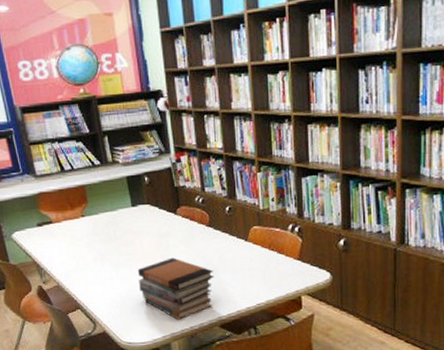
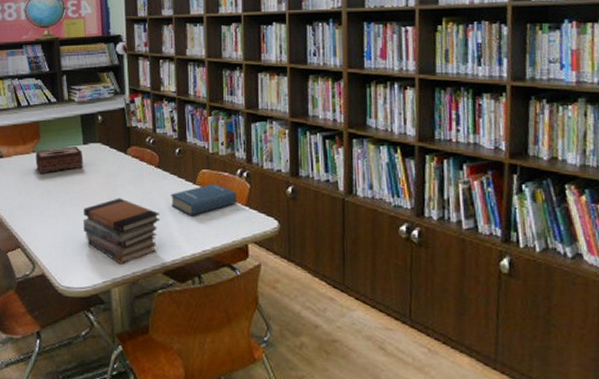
tissue box: none [84,208,134,237] -> present [35,146,84,174]
hardback book: none [223,239,290,272] -> present [171,183,238,216]

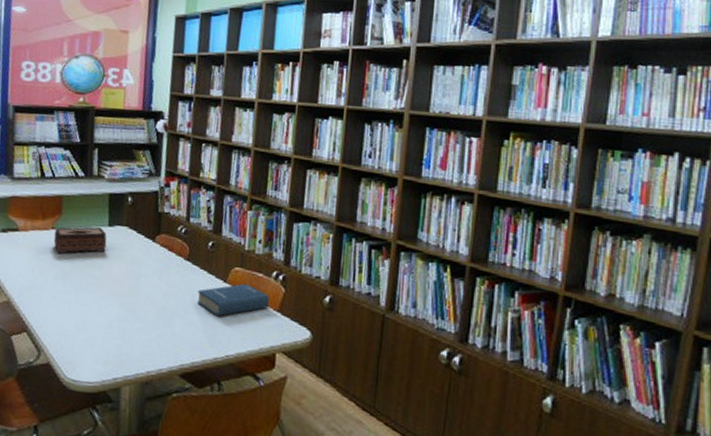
book stack: present [83,198,161,265] -> none [98,288,185,362]

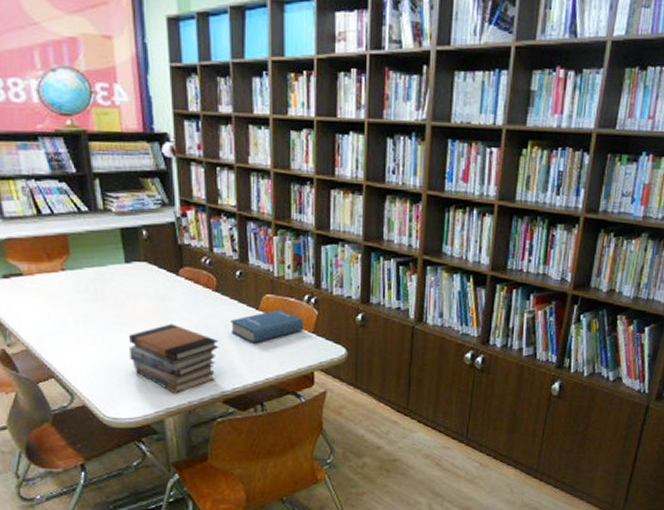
tissue box: present [53,226,107,254] -> none [65,264,127,296]
book stack: none [98,288,185,362] -> present [129,324,219,394]

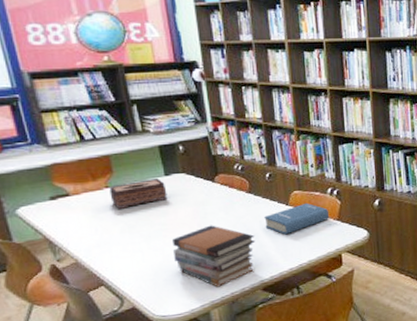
tissue box: none [65,264,127,296] -> present [109,177,168,209]

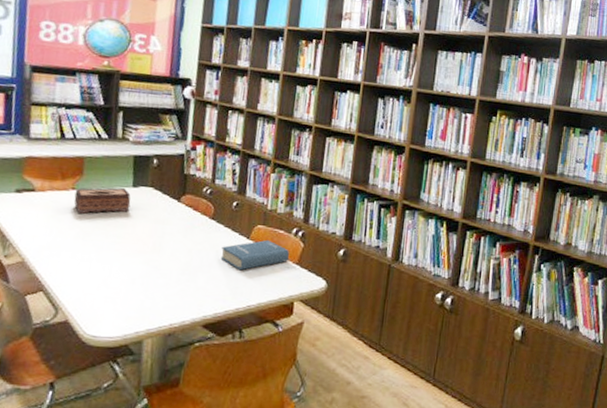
book stack: present [173,225,256,287] -> none [120,246,208,315]

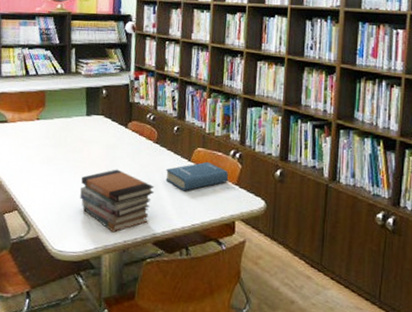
tissue box: present [74,187,131,214] -> none [38,116,86,141]
book stack: none [120,246,208,315] -> present [80,169,155,233]

